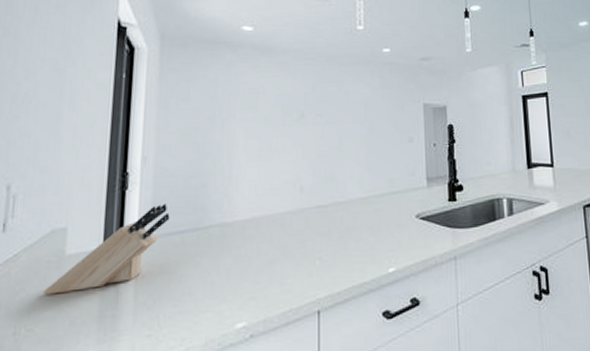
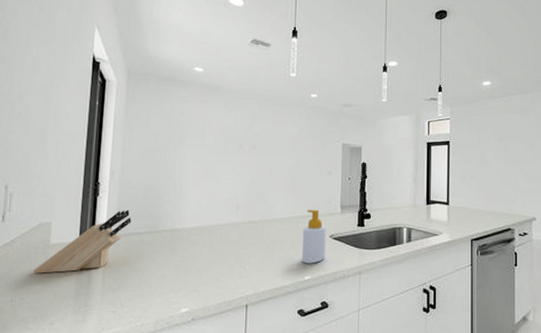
soap bottle: none [382,184,412,253] -> present [301,209,326,264]

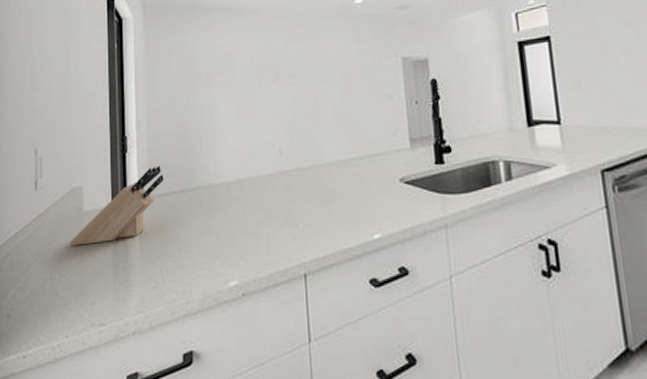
soap bottle: present [301,209,326,264] -> none [364,146,397,218]

